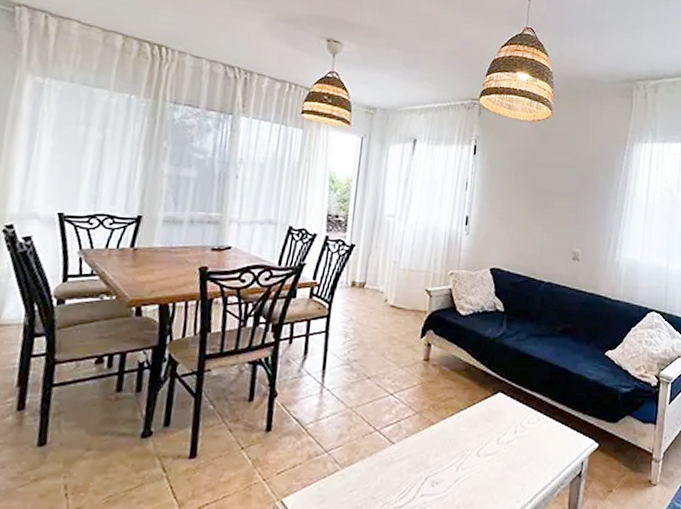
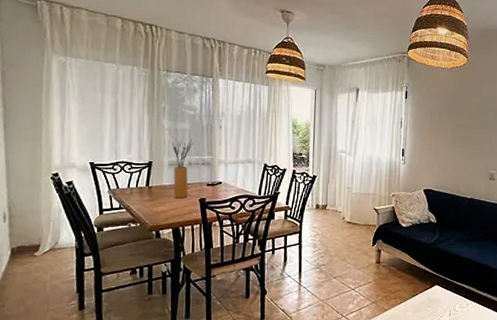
vase: none [166,189,201,266] -> present [172,139,194,199]

